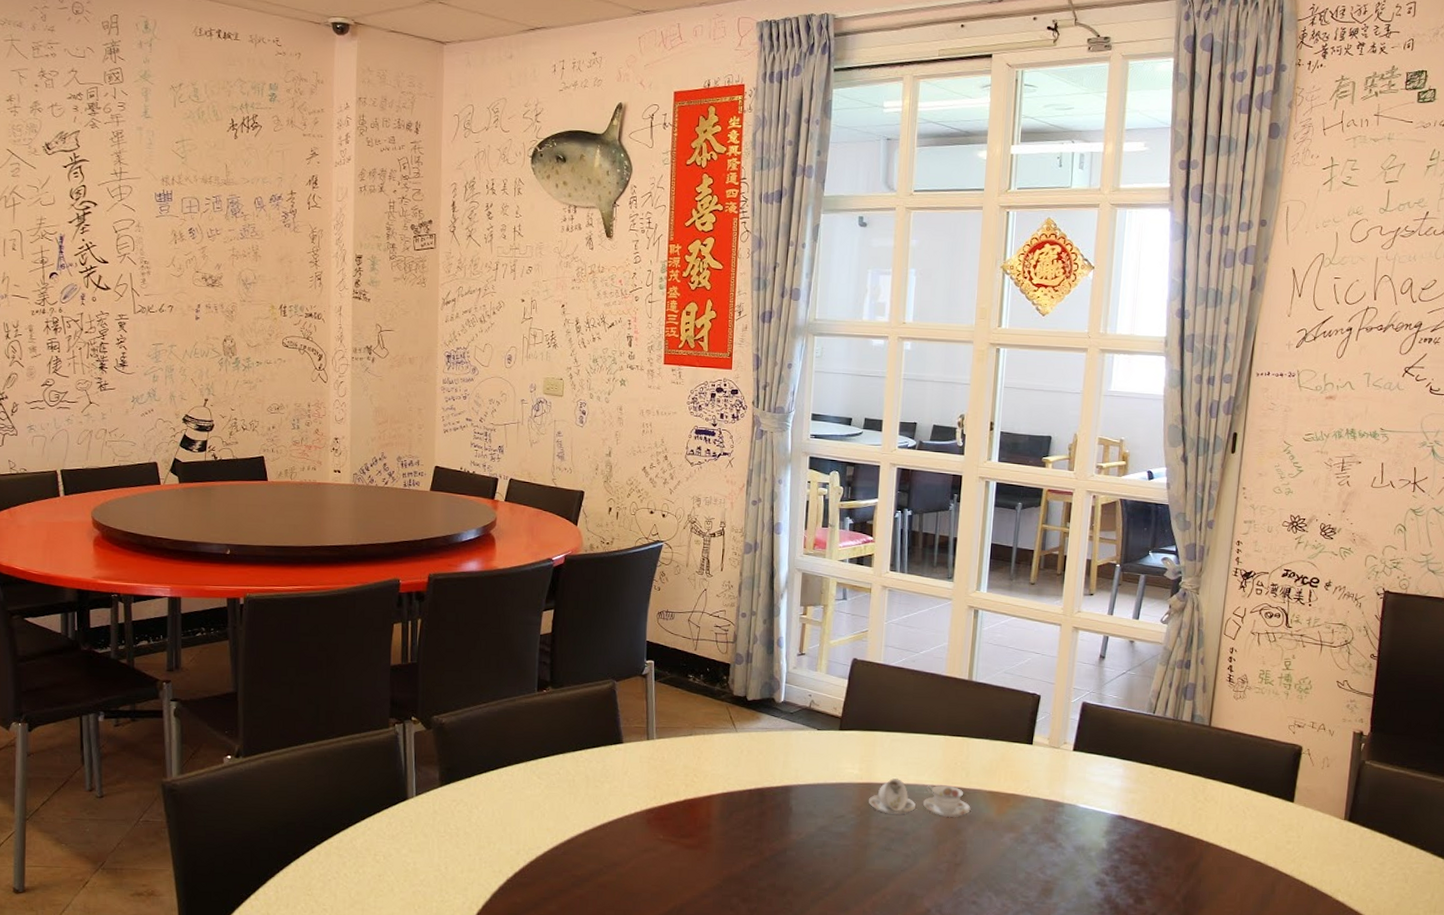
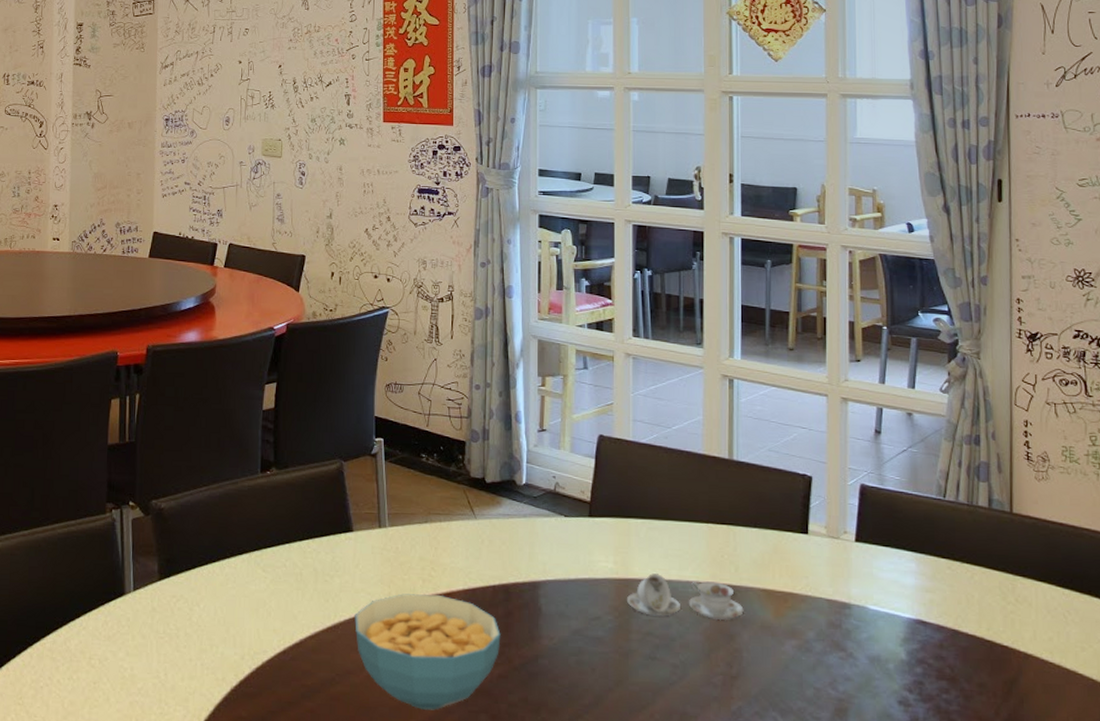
cereal bowl: none [622,797,754,895] -> present [355,593,501,710]

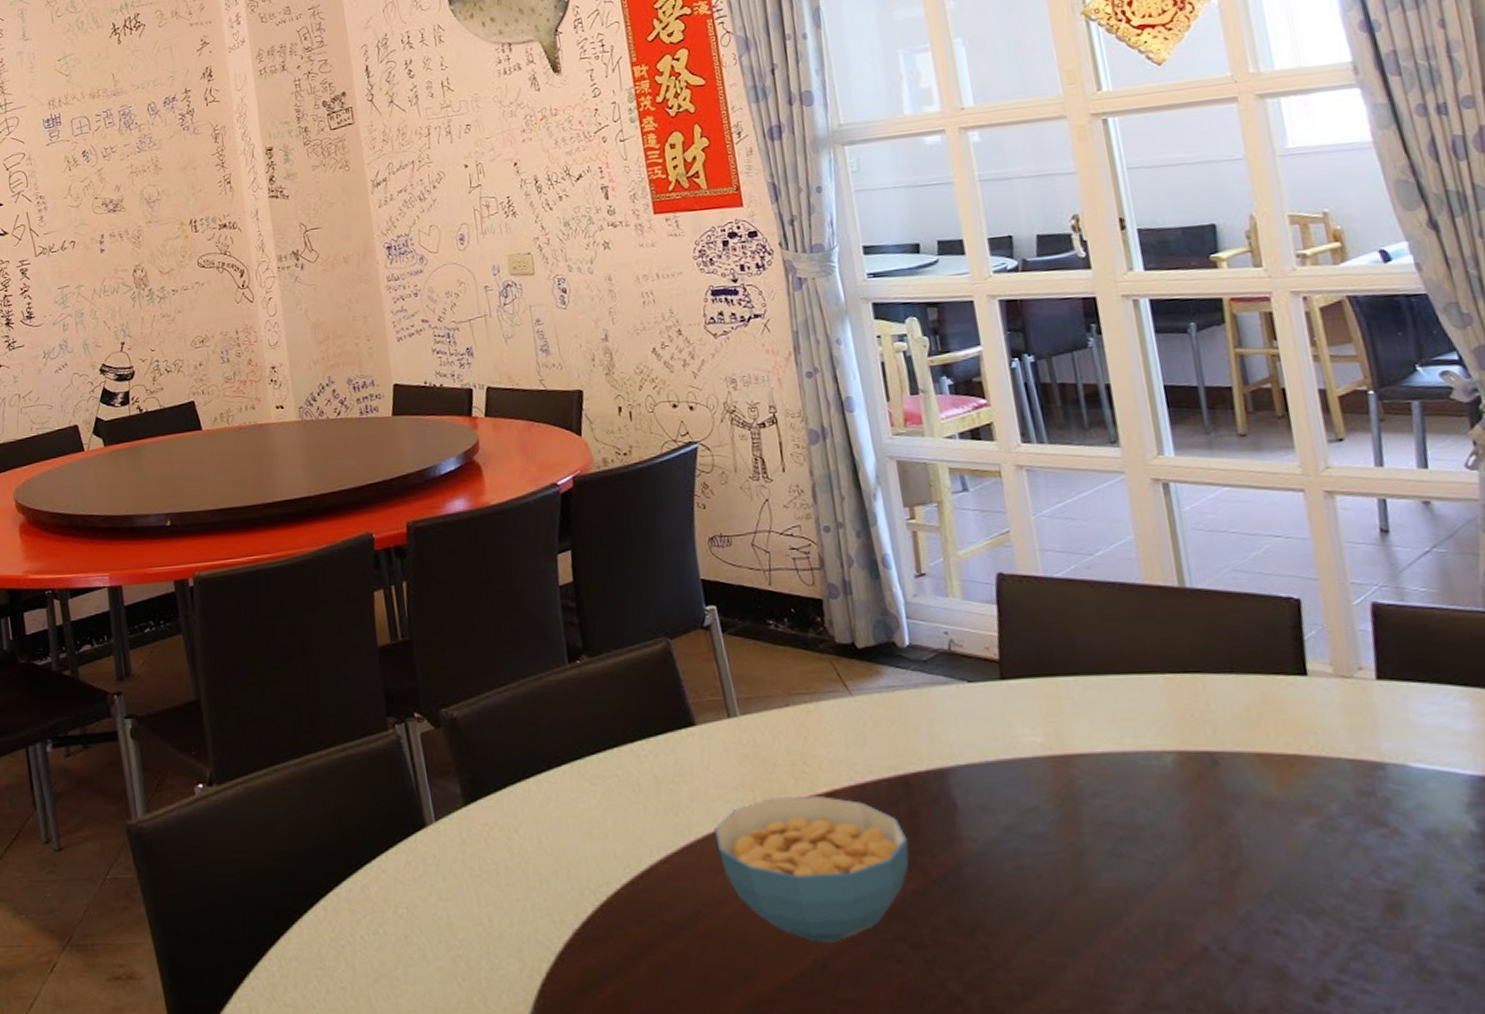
cup set: present [626,573,744,621] -> none [1068,745,1234,800]

